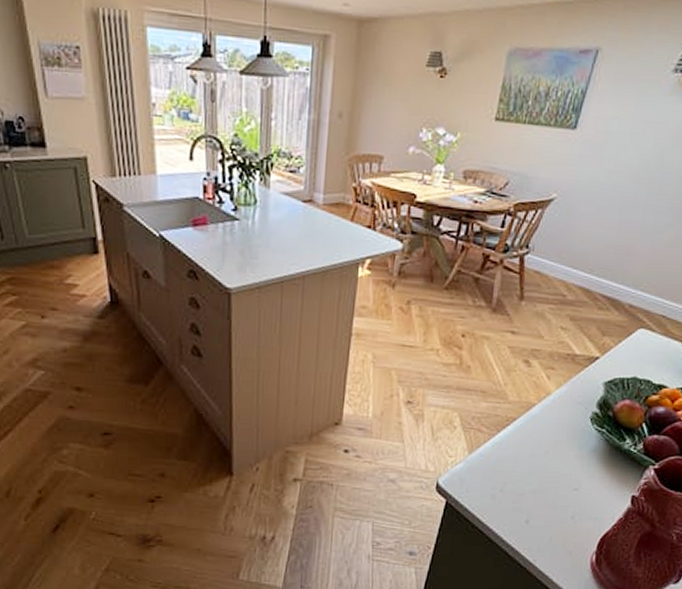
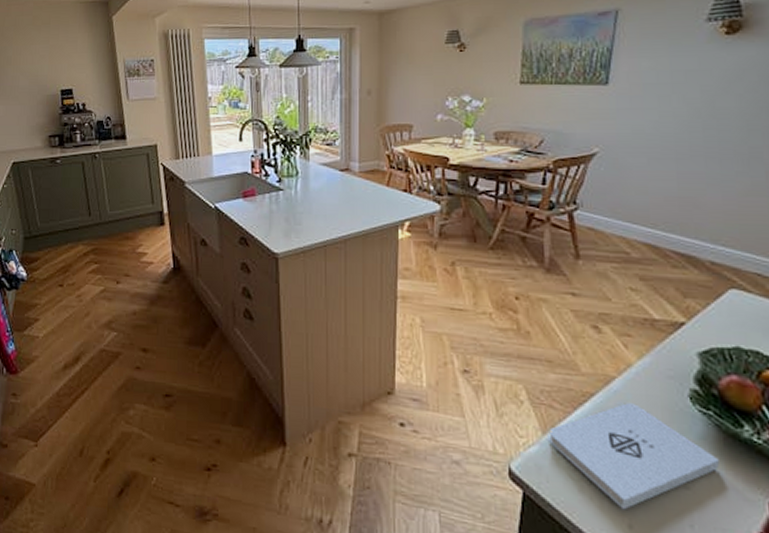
notepad: none [473,425,604,509] -> present [549,403,721,510]

